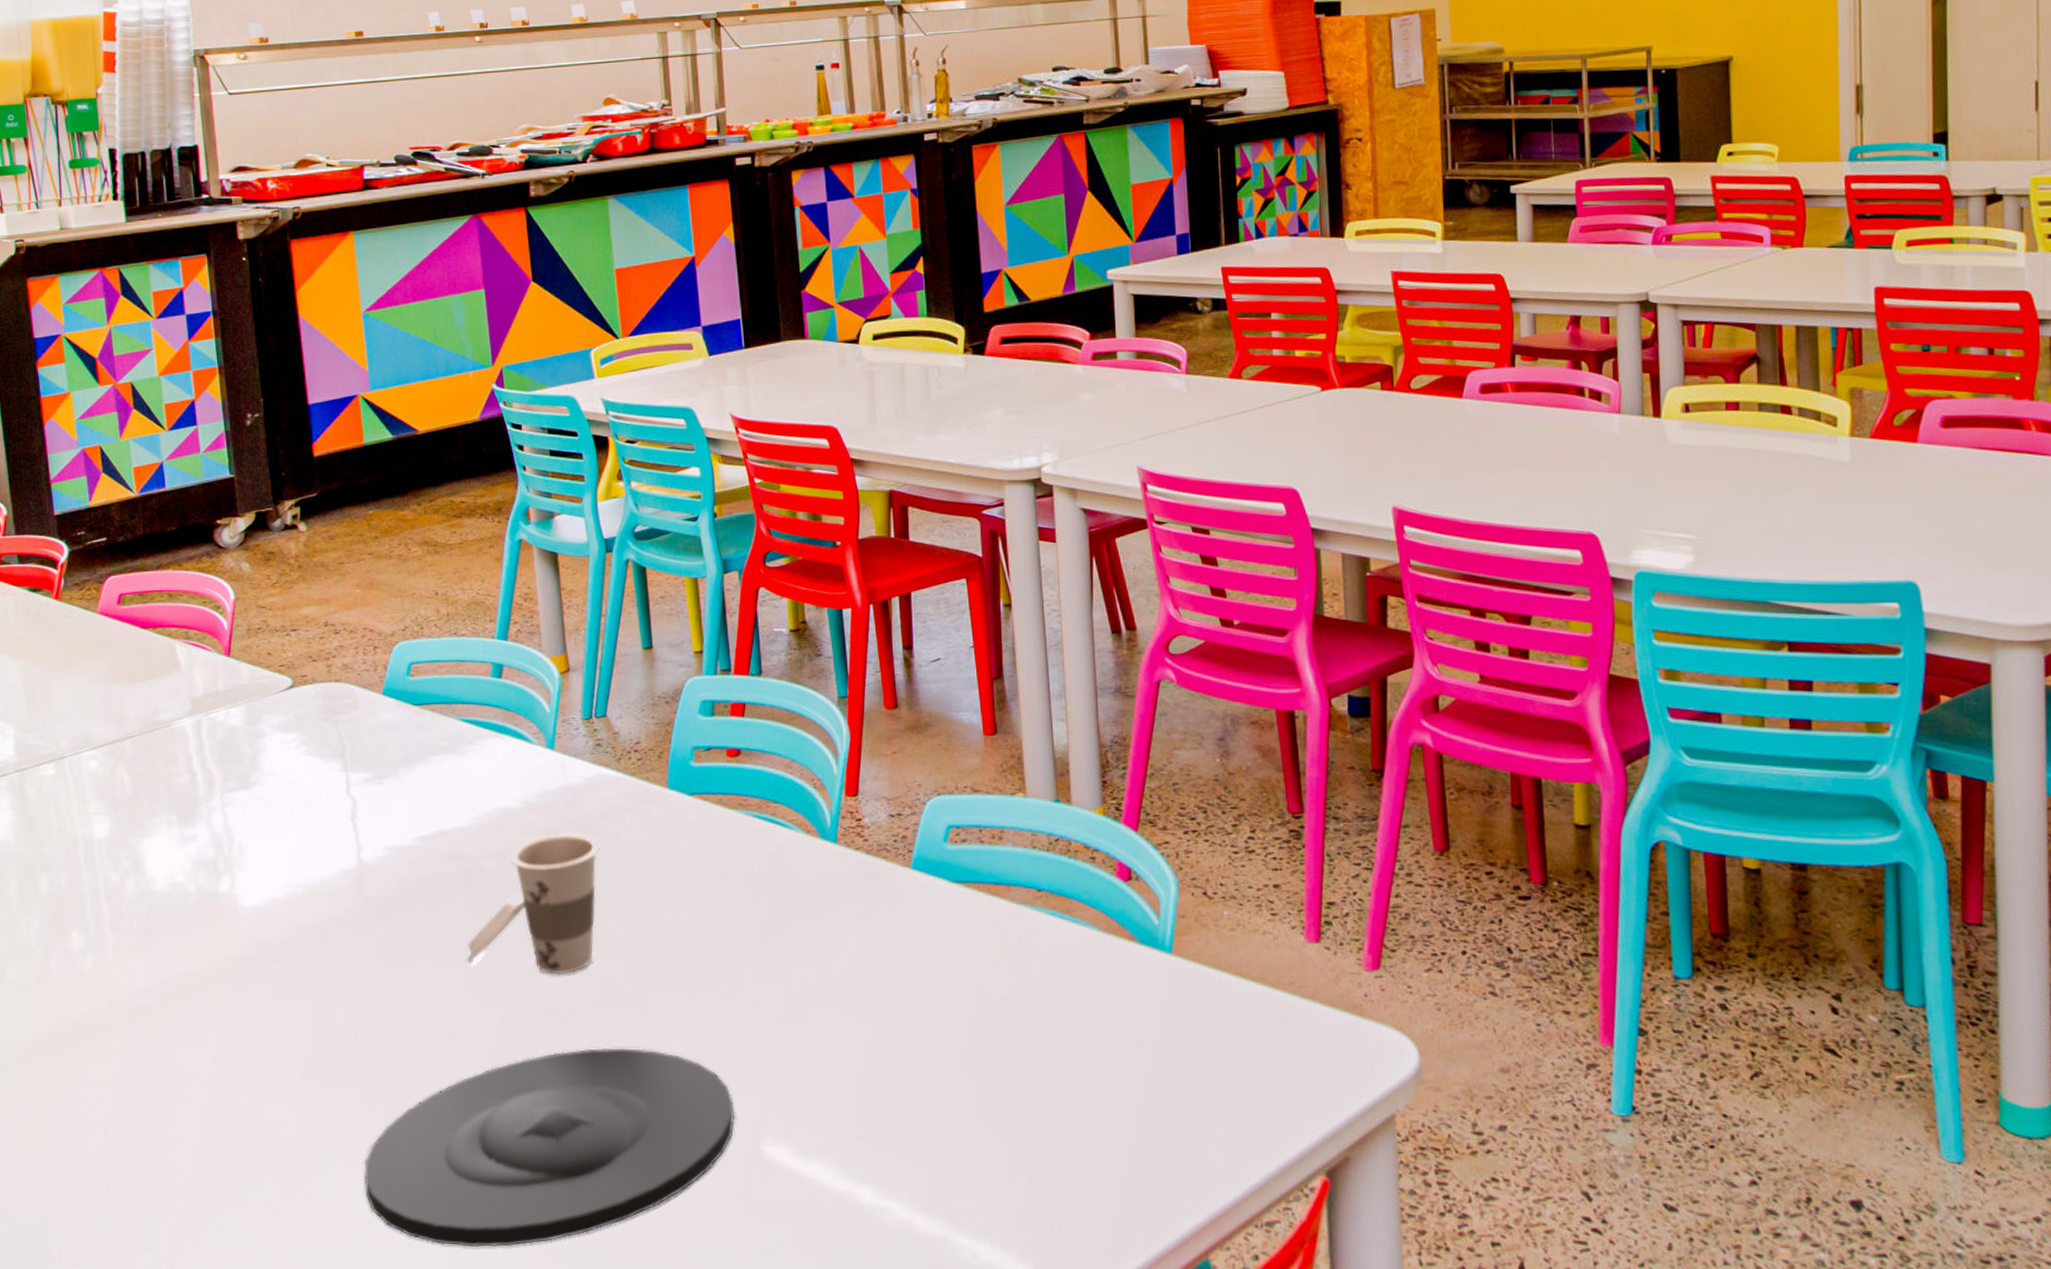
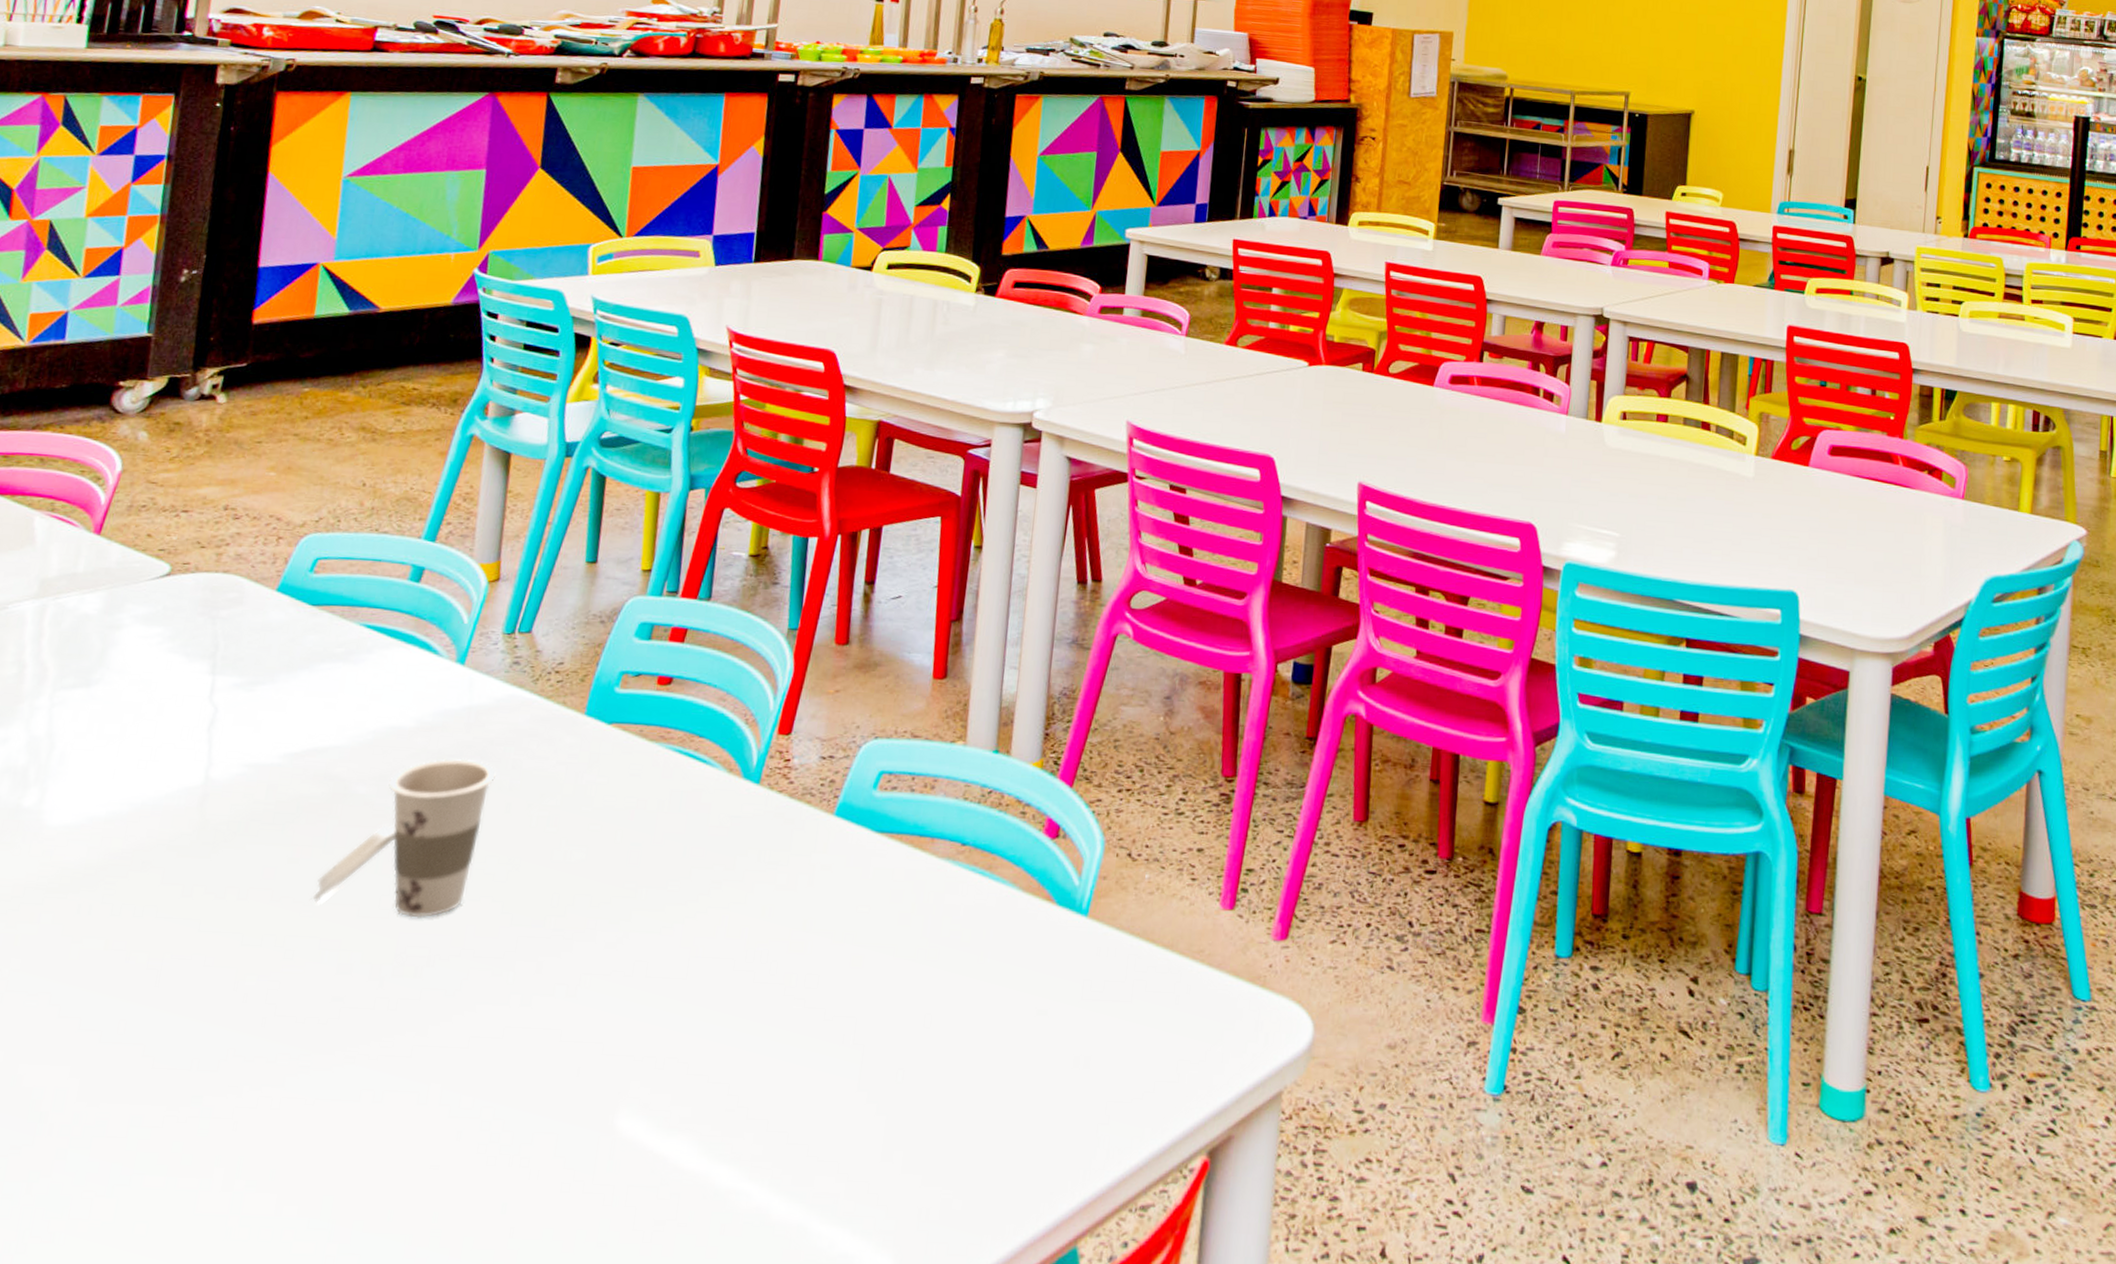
plate: present [363,1048,735,1248] -> none [126,1004,594,1240]

